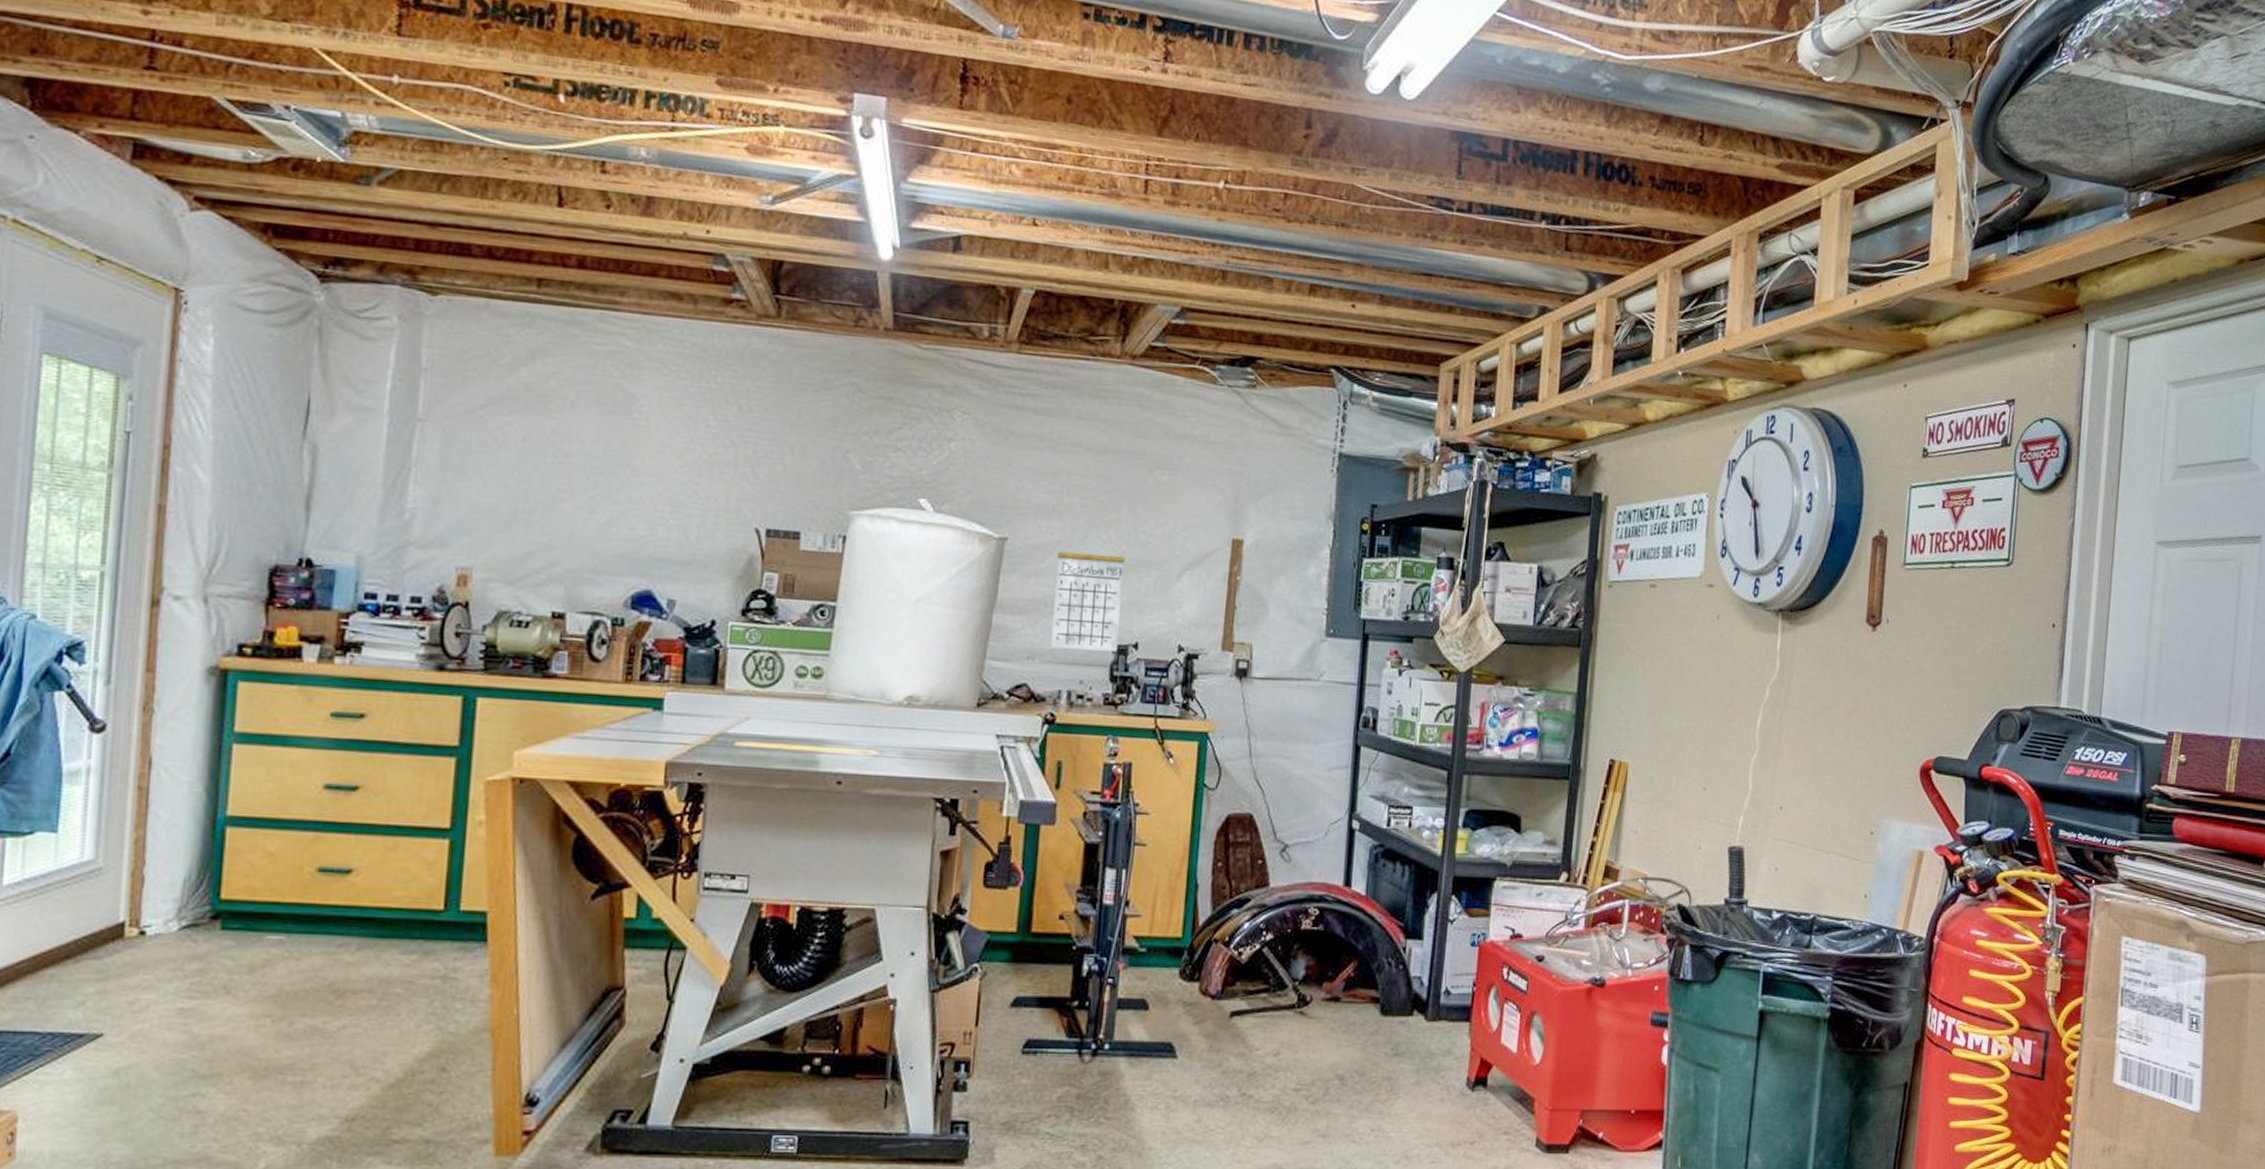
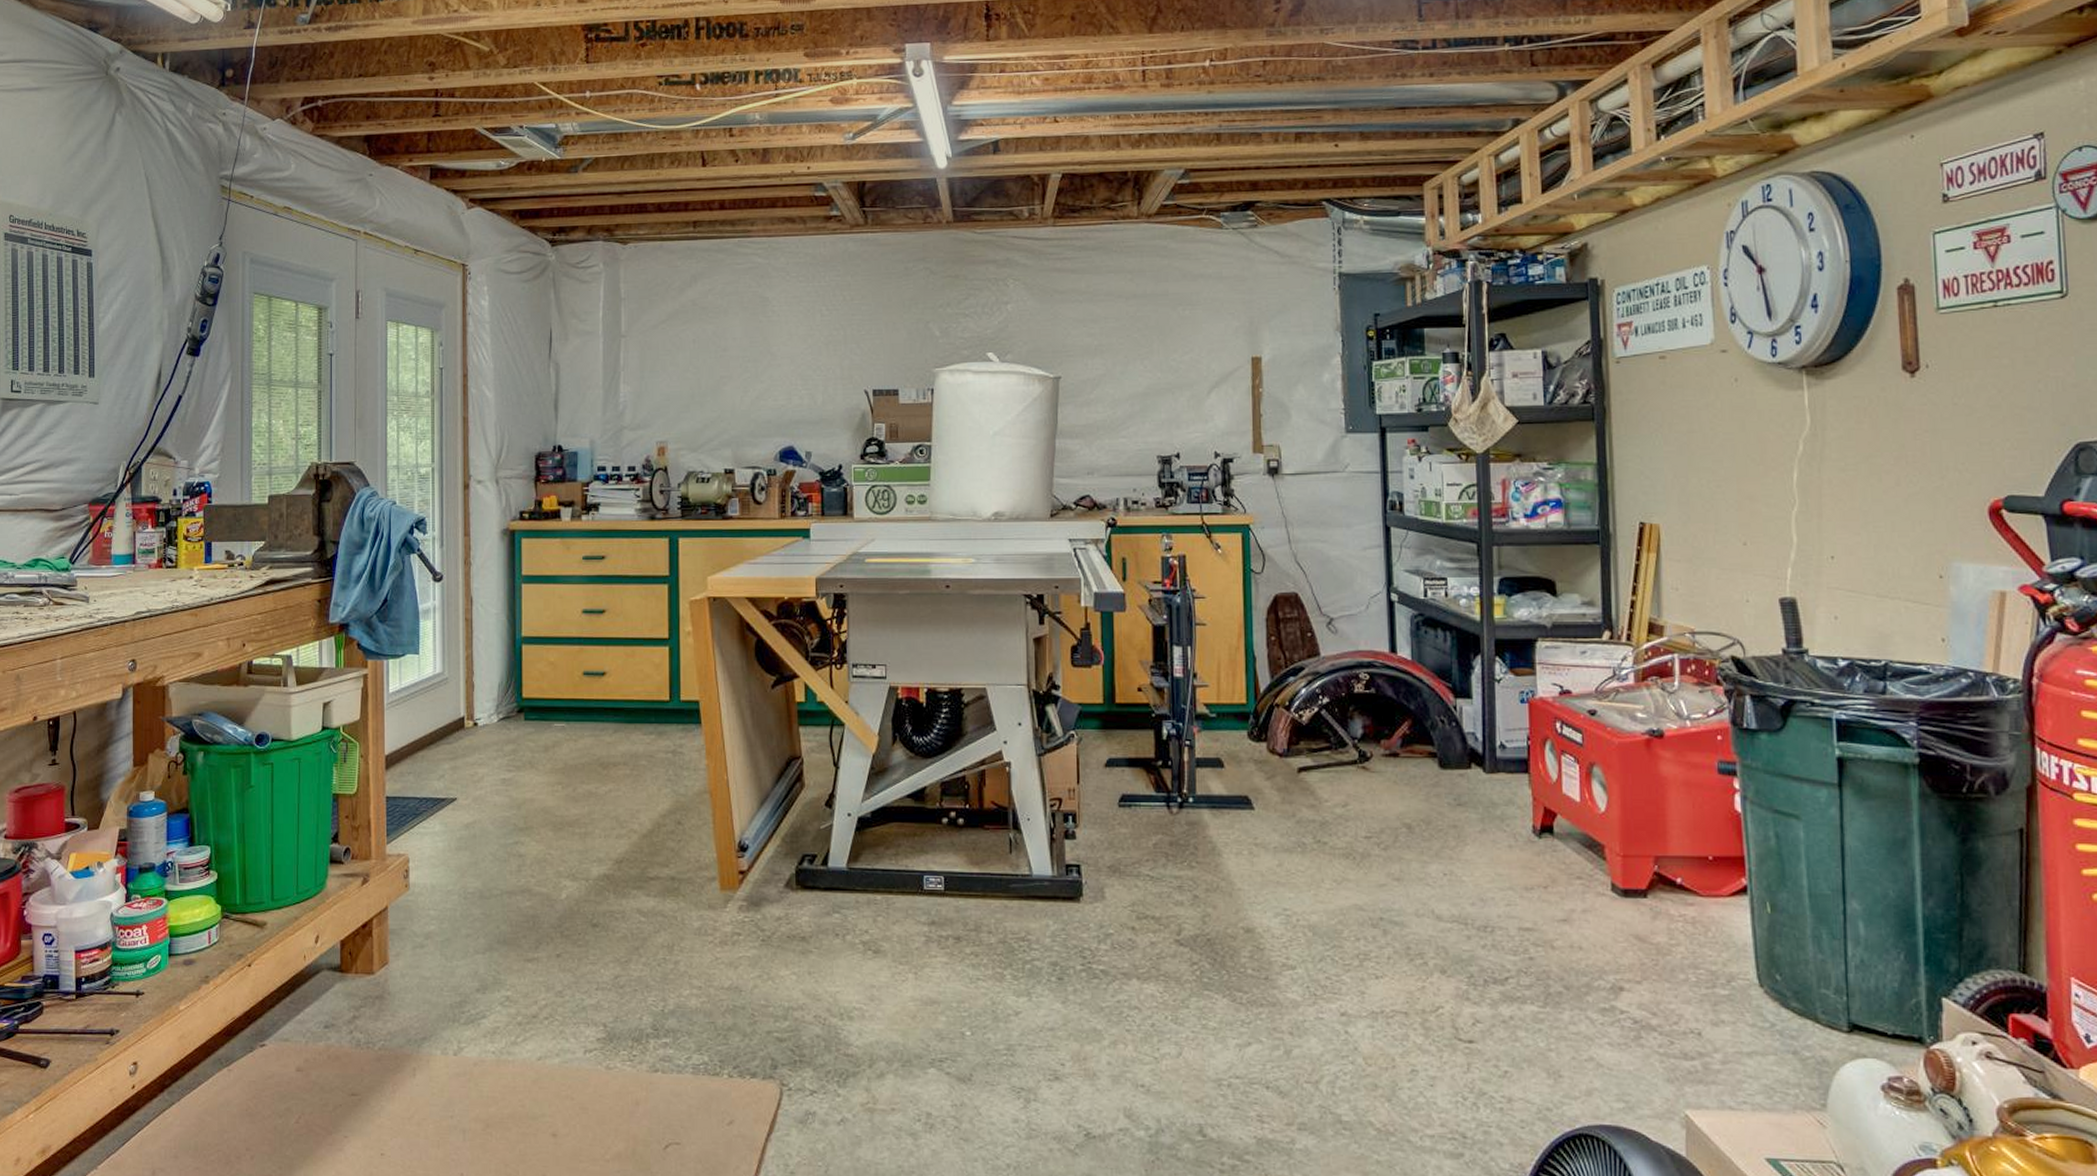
calendar: present [1051,538,1125,652] -> none [1104,369,1163,463]

